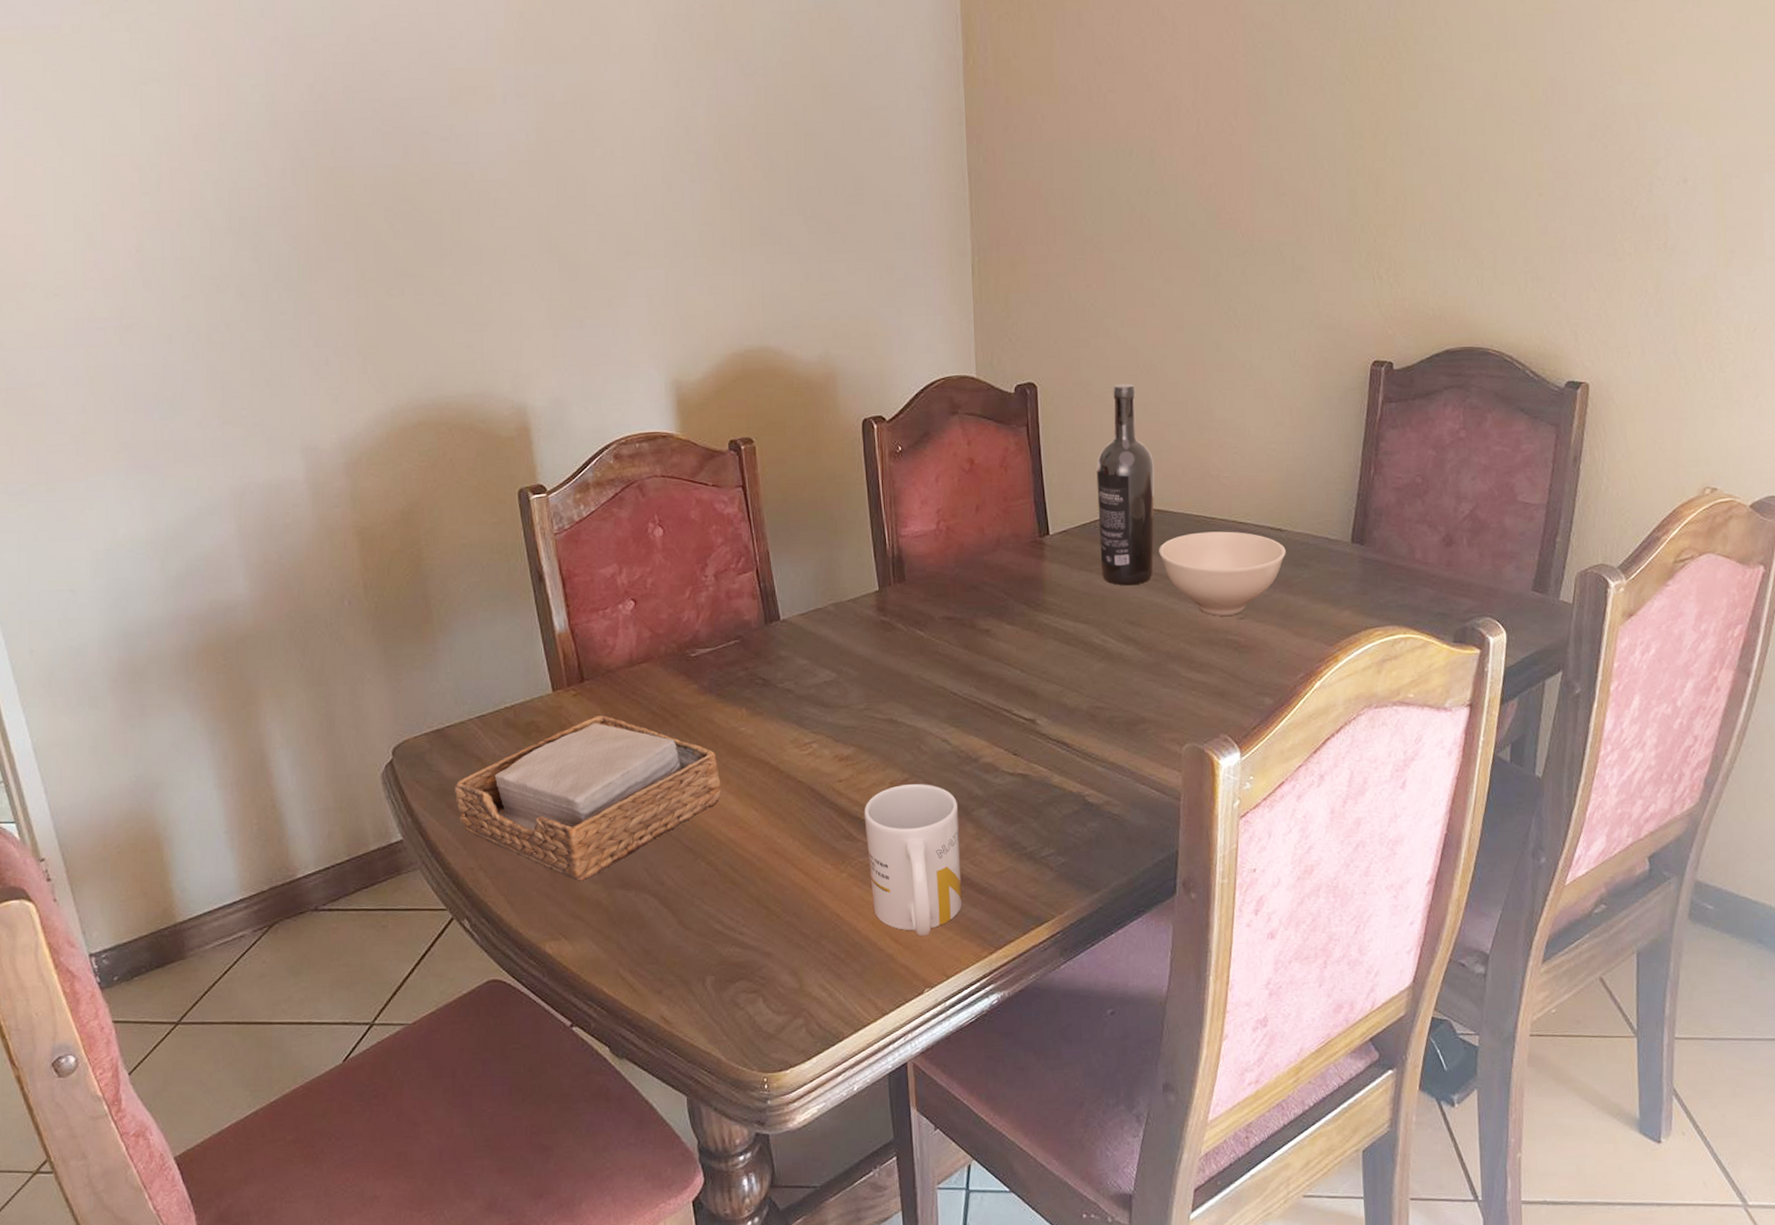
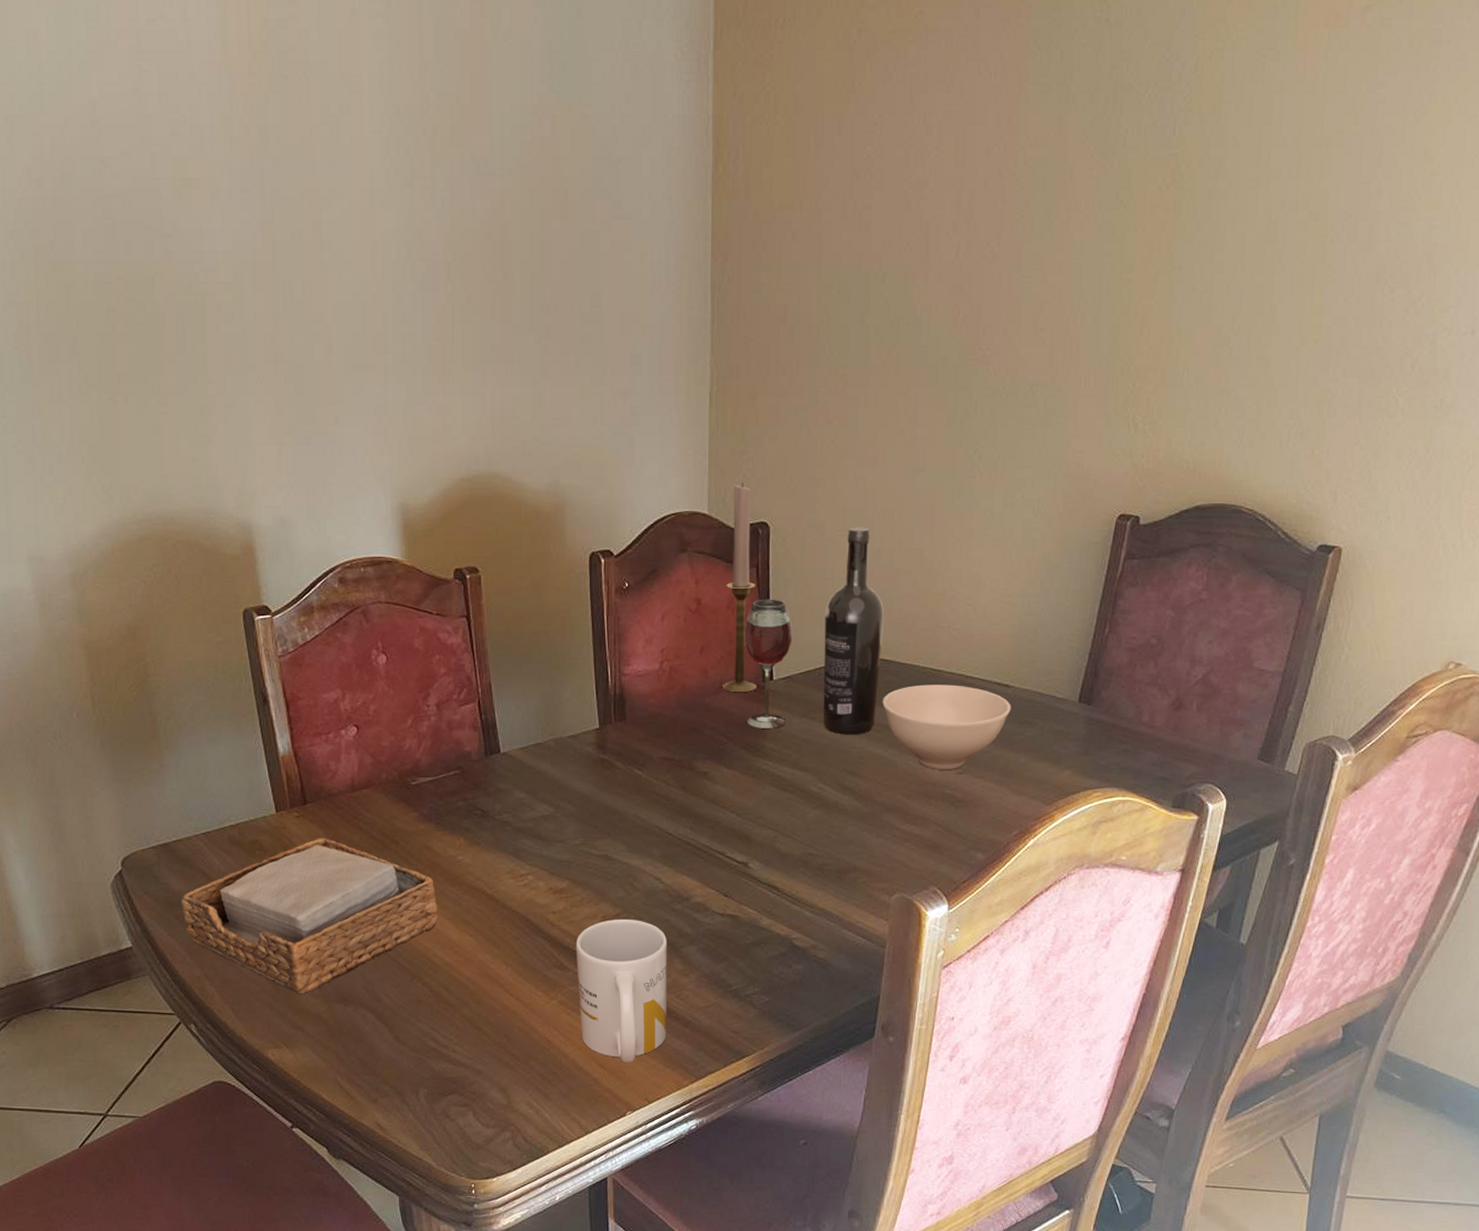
candlestick: none [998,346,1034,549] -> present [722,482,756,693]
wineglass: none [1018,456,1066,583] -> present [744,599,793,728]

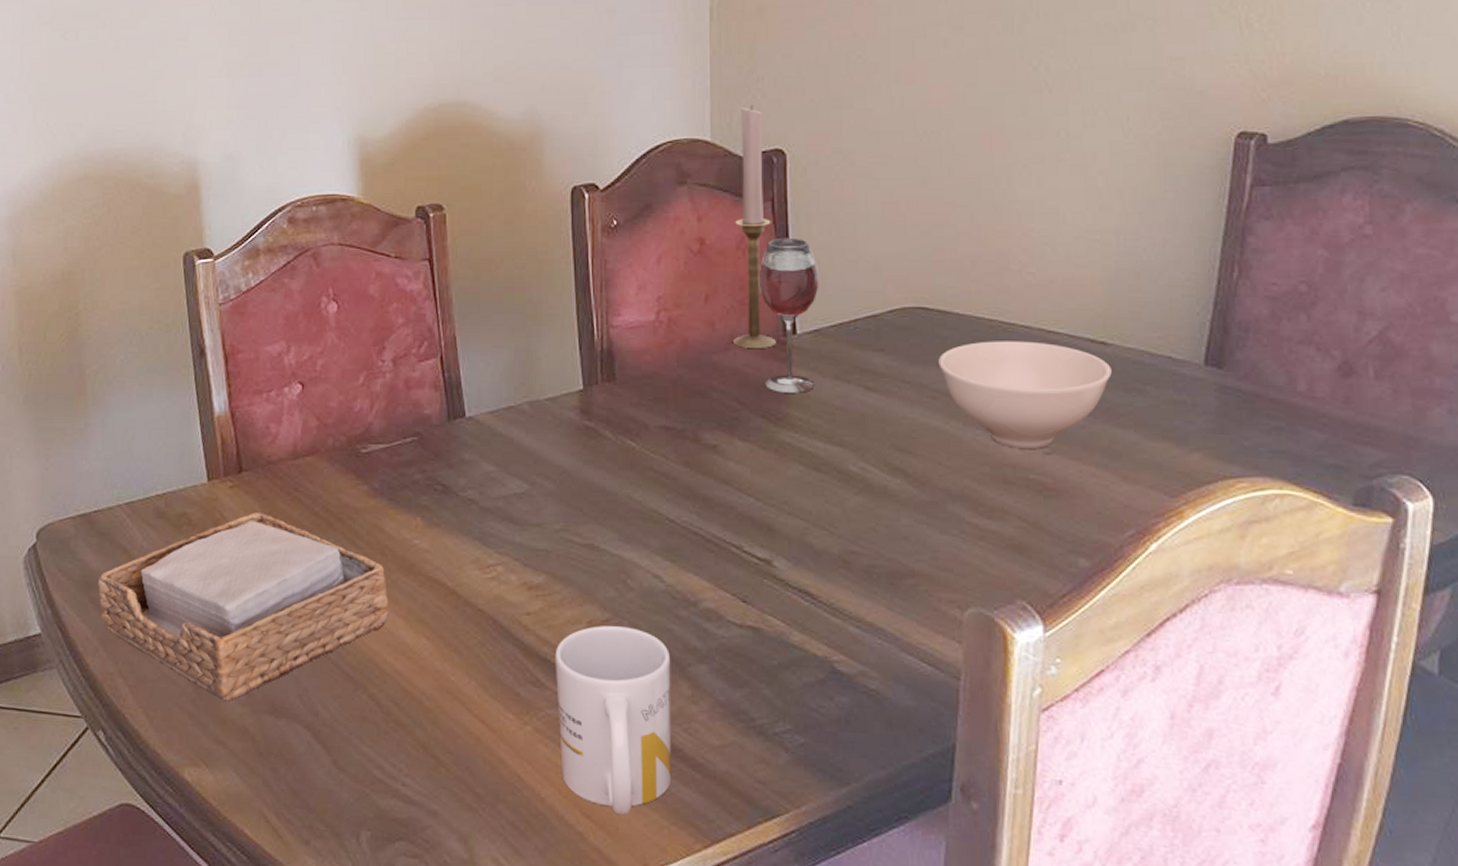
wine bottle: present [823,527,885,735] -> none [859,152,936,403]

